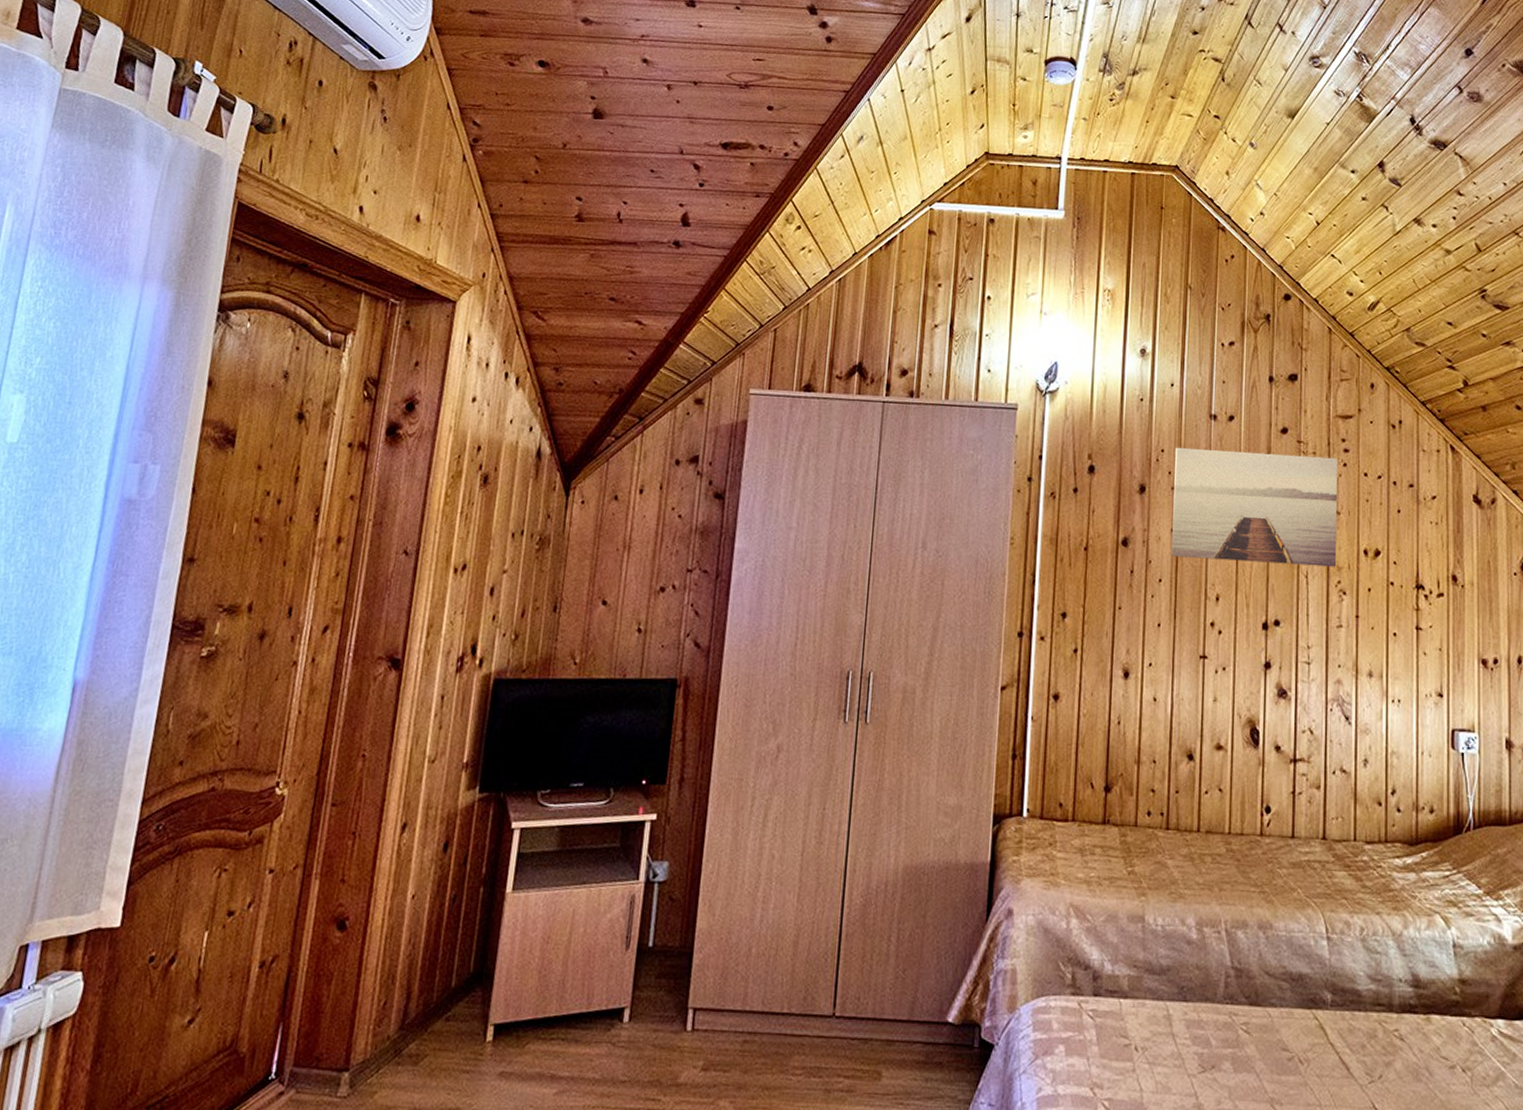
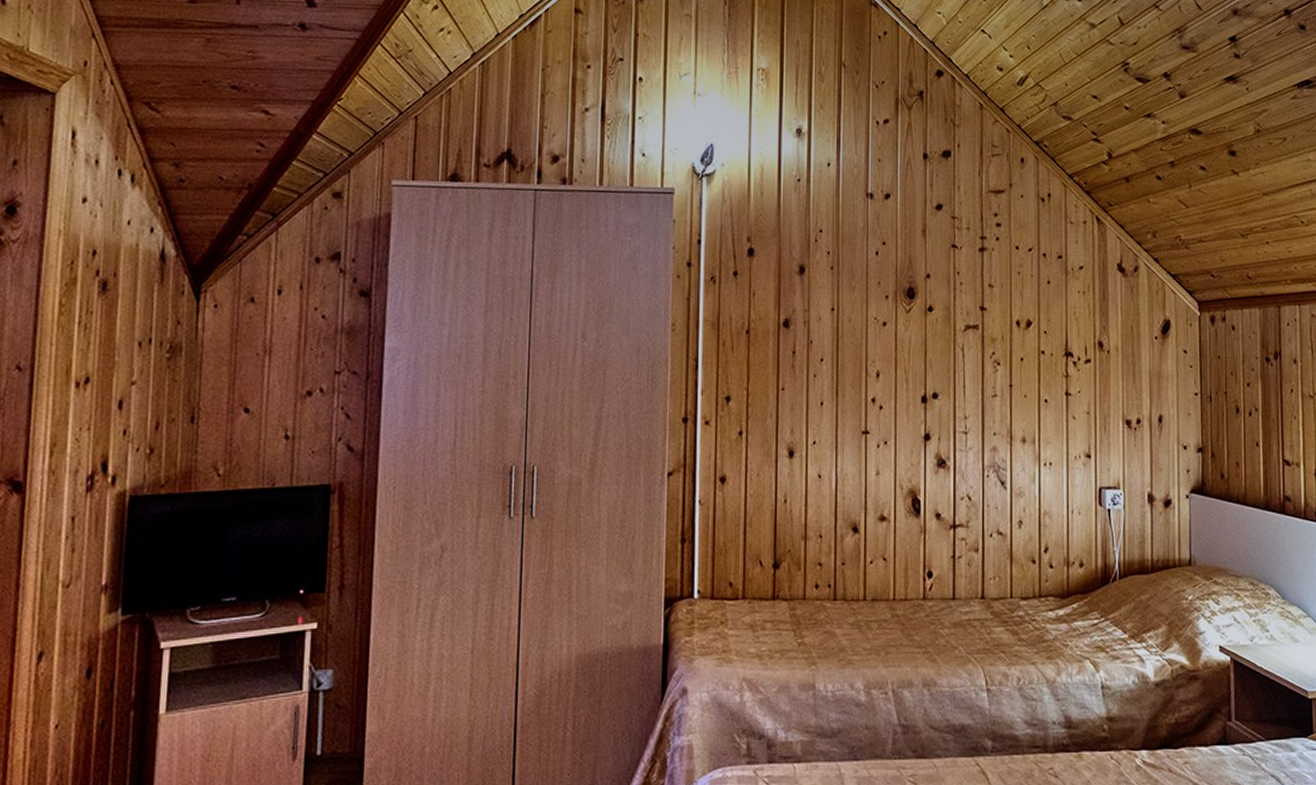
wall art: present [1171,448,1338,567] -> none [832,228,991,339]

